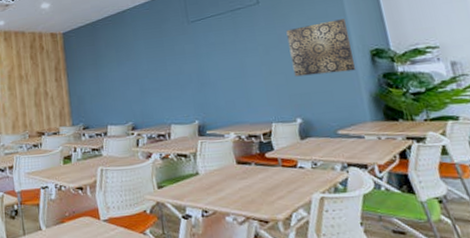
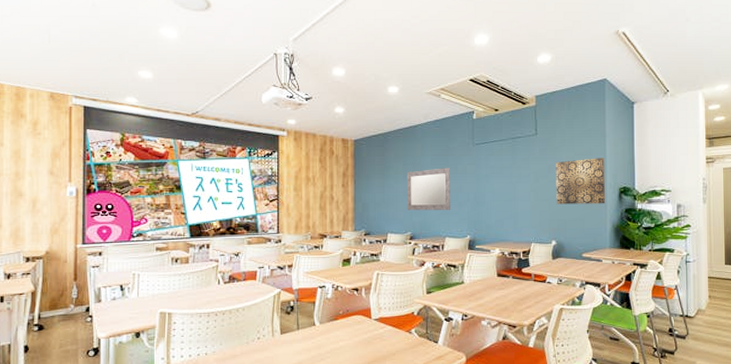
mirror: none [120,50,172,99] -> present [406,168,450,210]

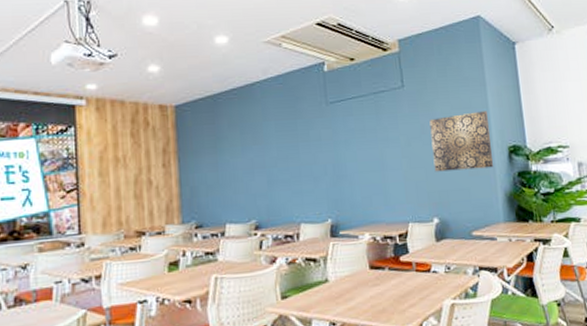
mirror: present [406,168,450,210] -> none [245,134,304,192]

